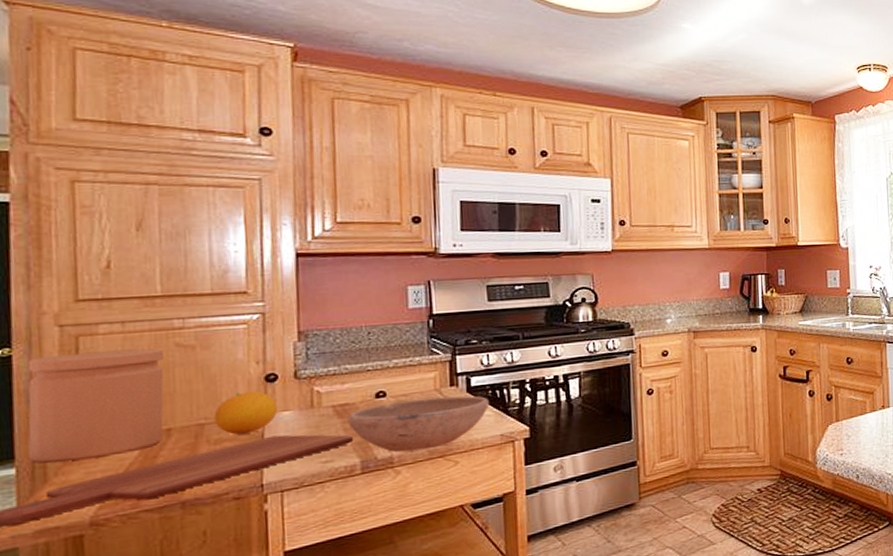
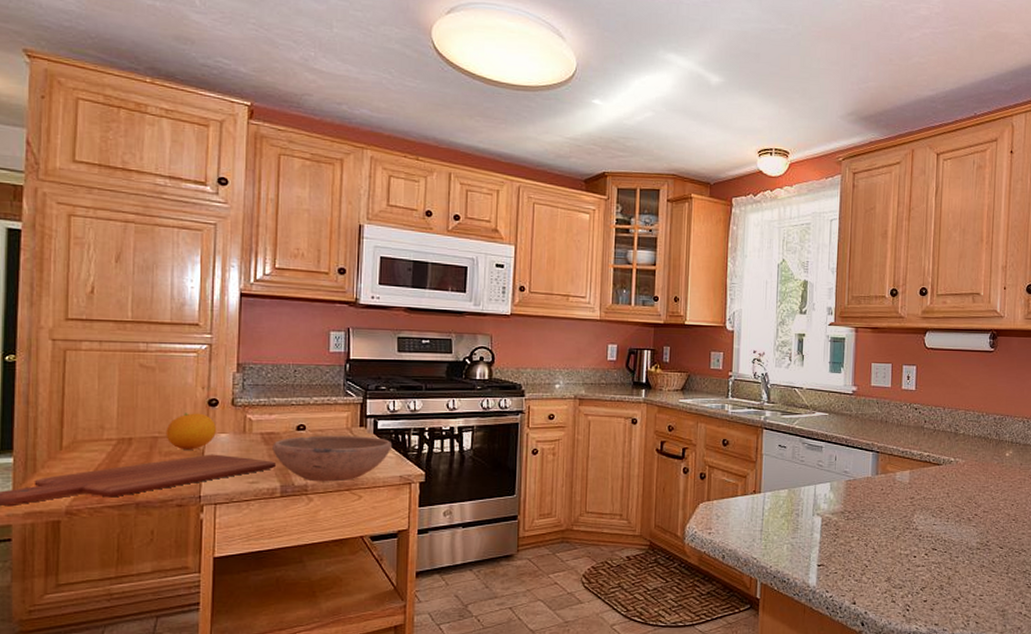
jar: present [27,348,164,464] -> none [23,364,130,458]

